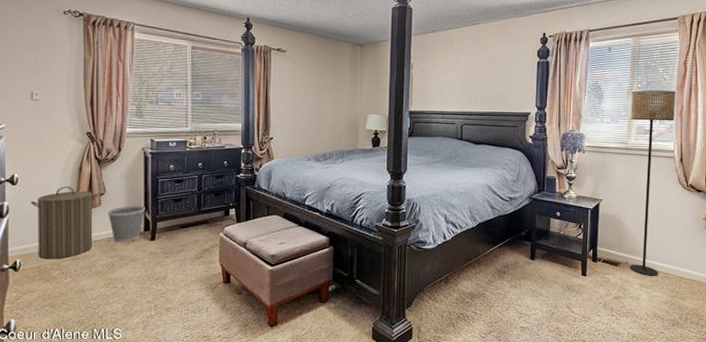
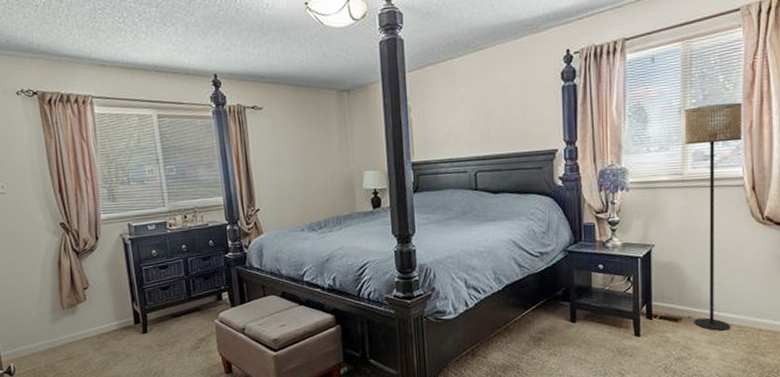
laundry hamper: present [30,186,98,260] -> none [14,283,84,362]
wastebasket: present [107,205,146,243] -> none [93,297,133,339]

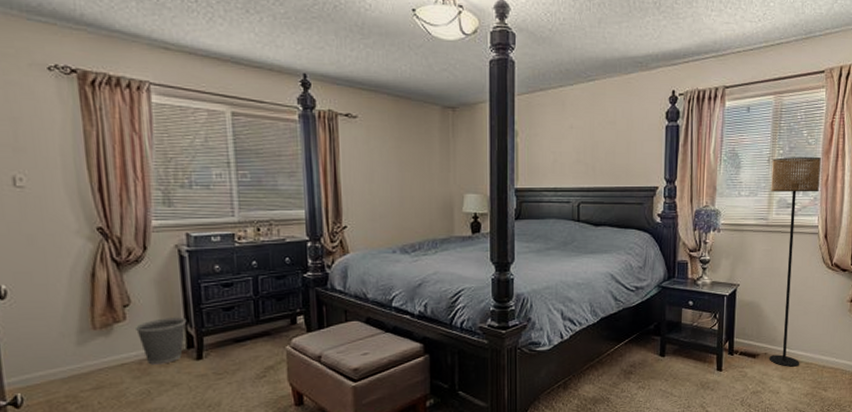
wastebasket: none [93,297,133,339] -> present [134,317,187,365]

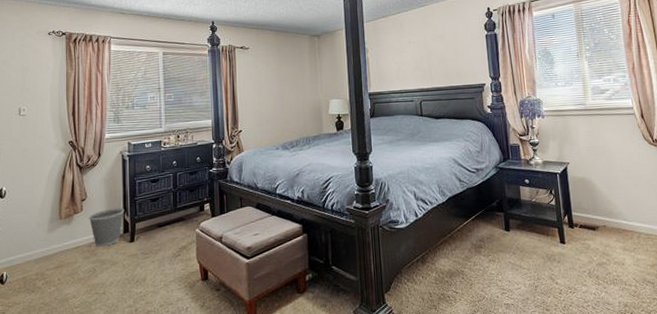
floor lamp: present [769,156,821,367] -> none [581,49,639,239]

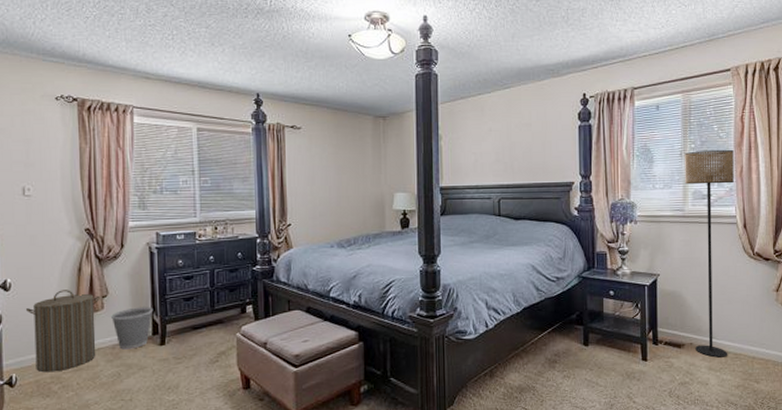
laundry hamper: none [17,195,80,270] -> present [25,290,100,373]
floor lamp: none [581,49,639,239] -> present [685,149,734,358]

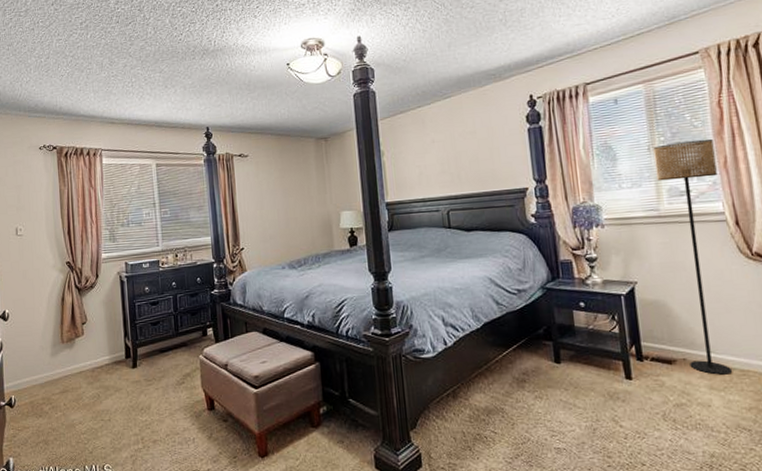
laundry hamper: present [25,290,100,373] -> none [20,318,80,394]
wastebasket: present [110,307,154,350] -> none [89,332,126,373]

